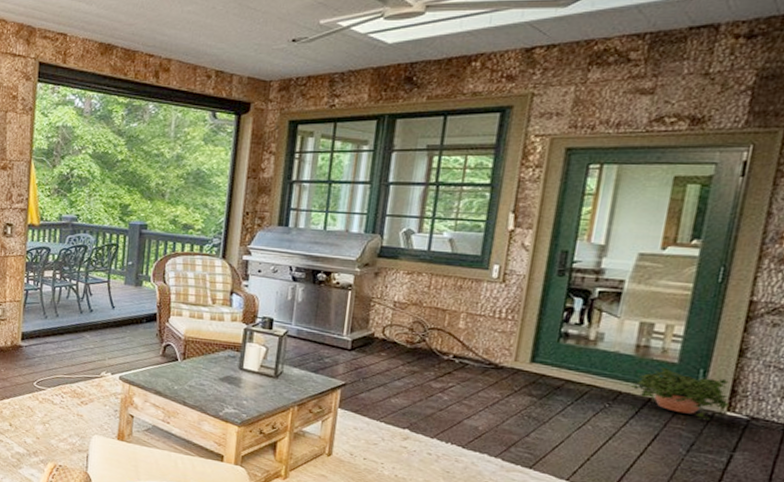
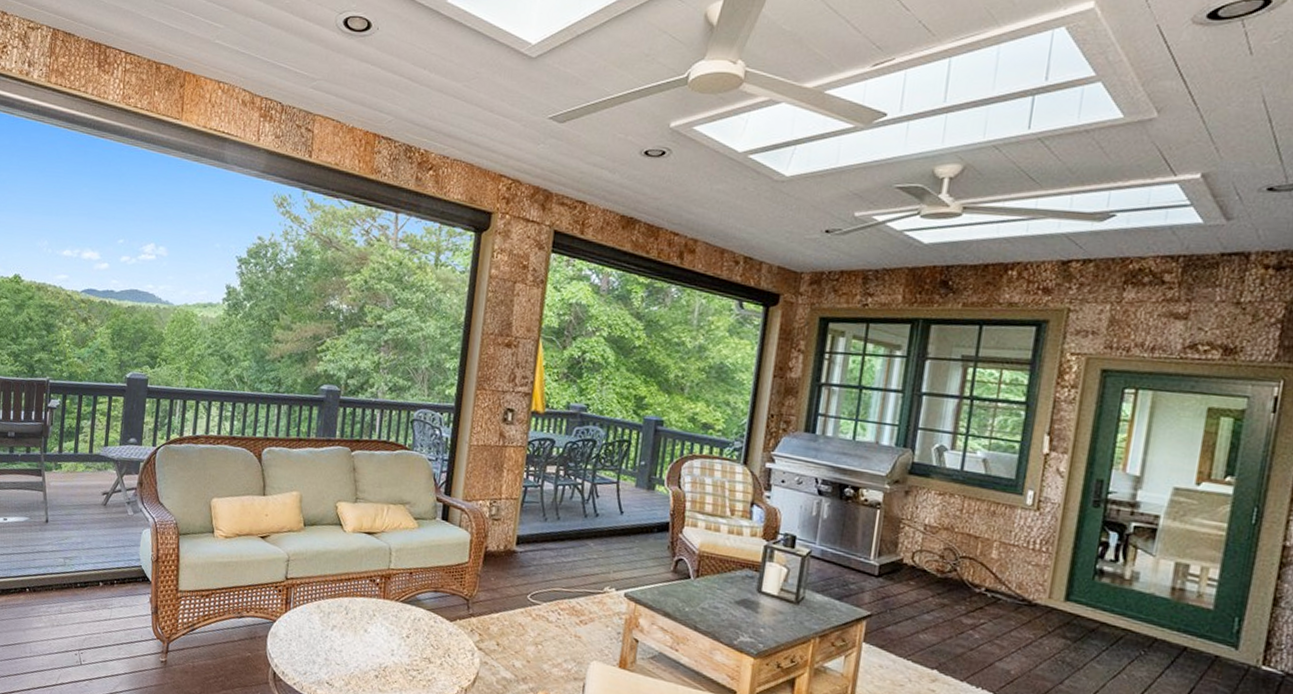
potted plant: present [630,367,730,420] -> none [1165,613,1265,674]

